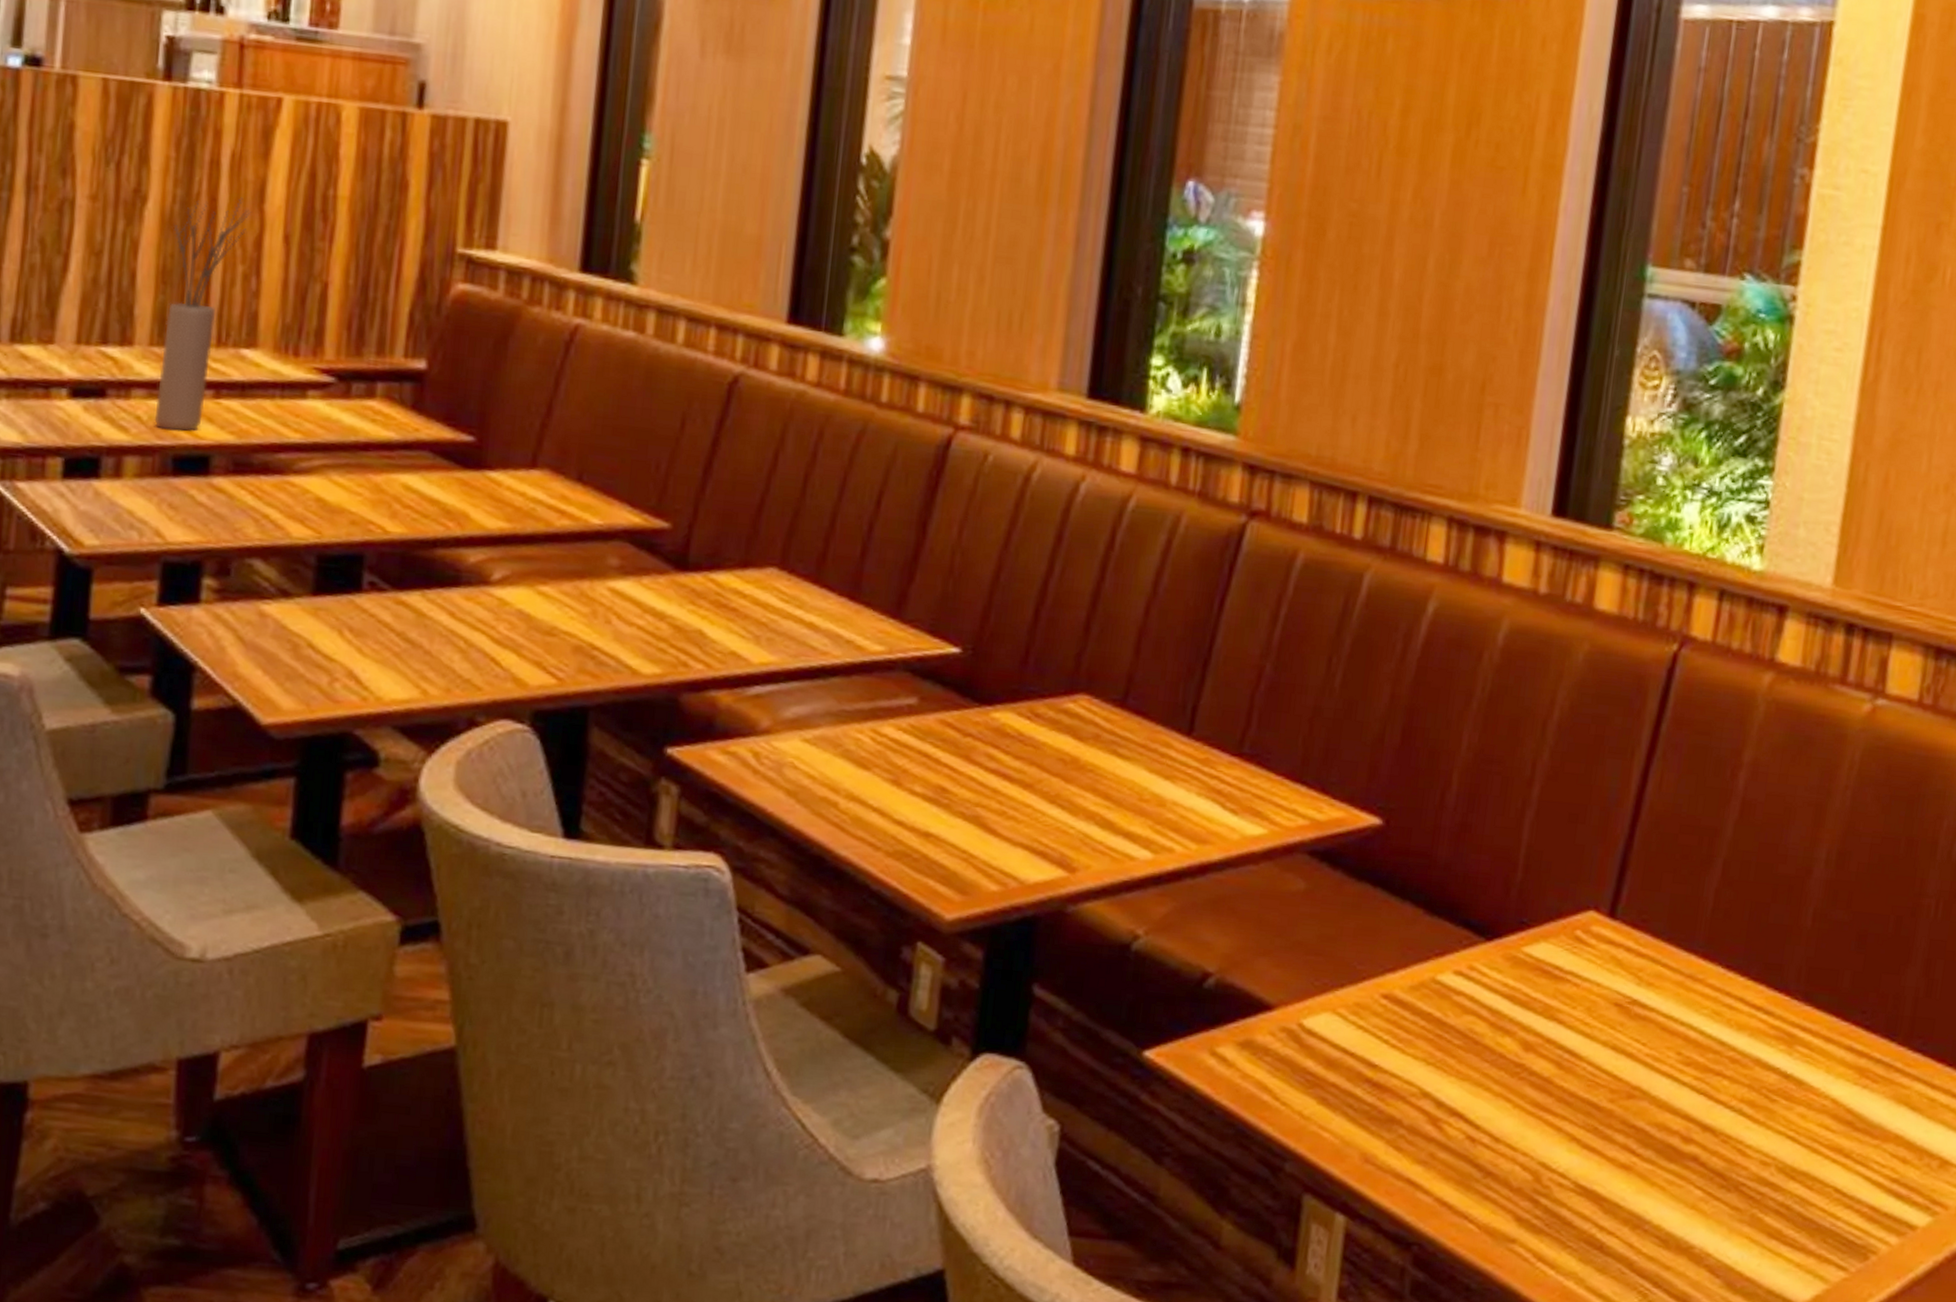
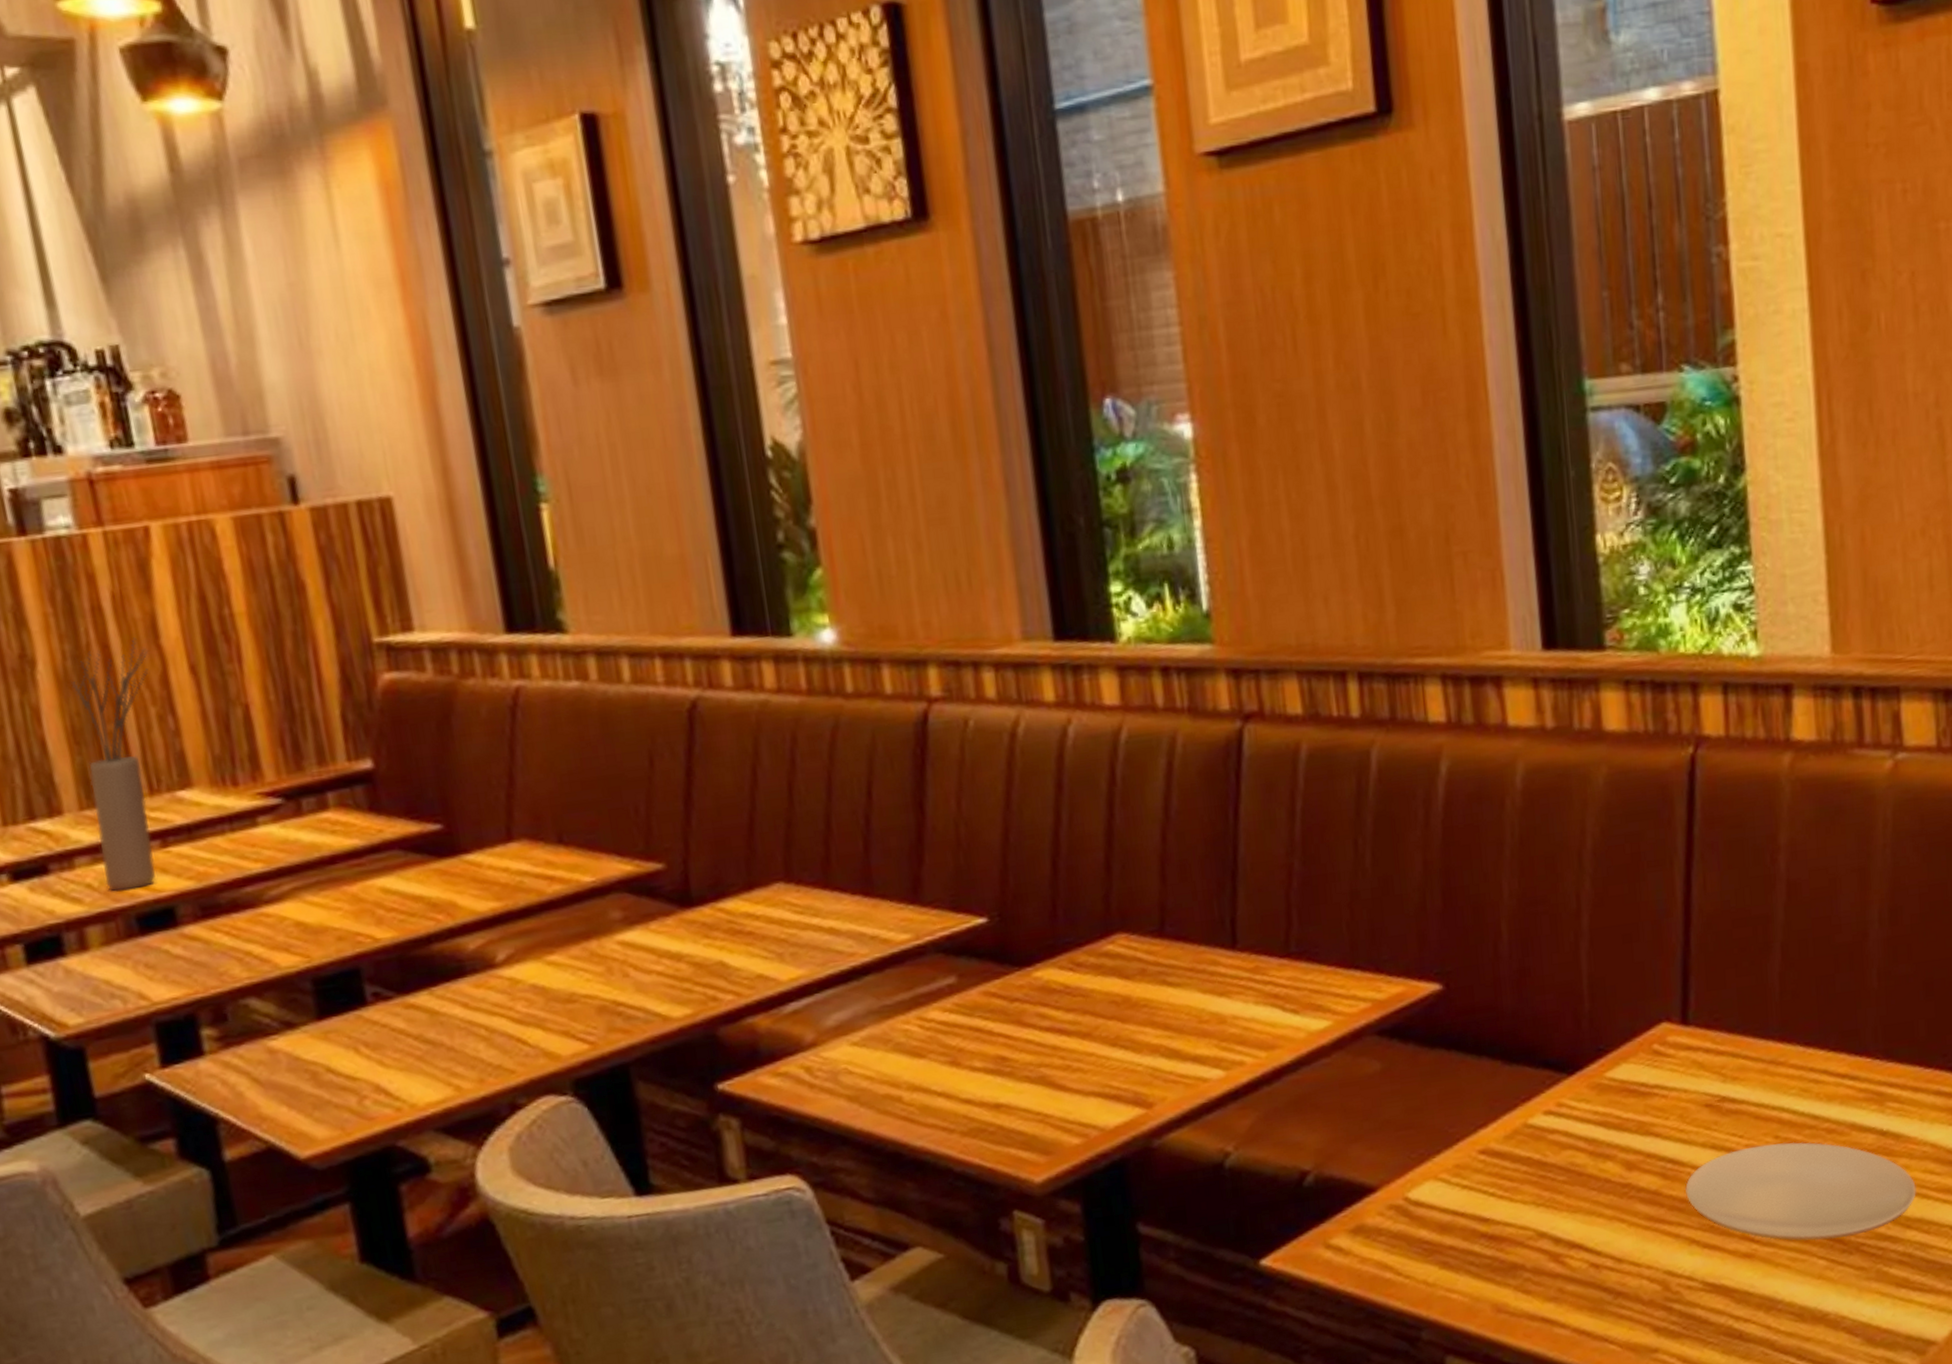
plate: none [1577,1057,1808,1174] -> present [1685,1142,1916,1241]

